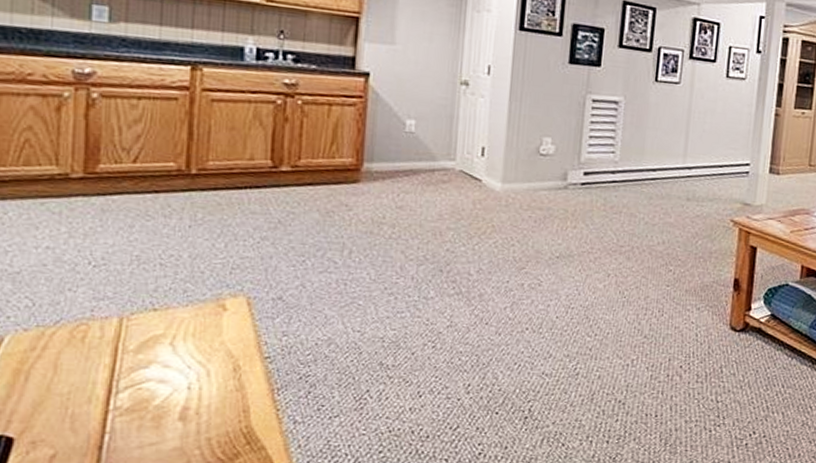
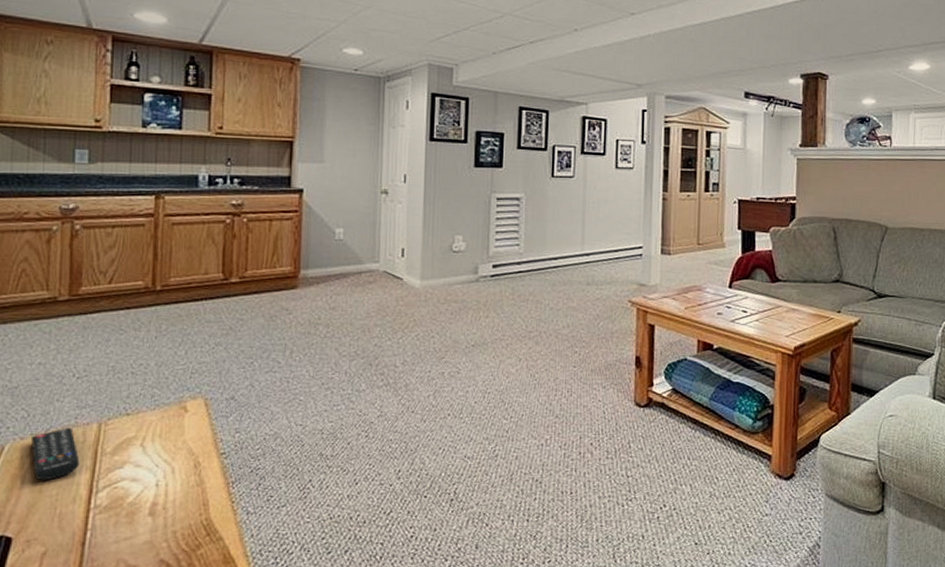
remote control: none [36,320,97,378] -> present [30,427,80,481]

